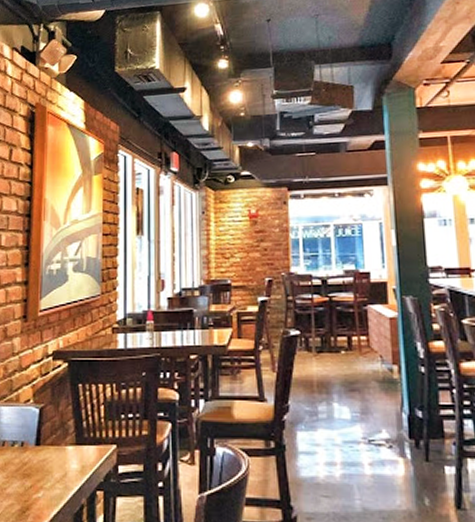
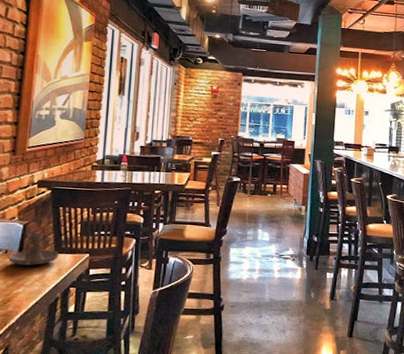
candle holder: none [25,418,81,462] -> present [8,232,59,266]

